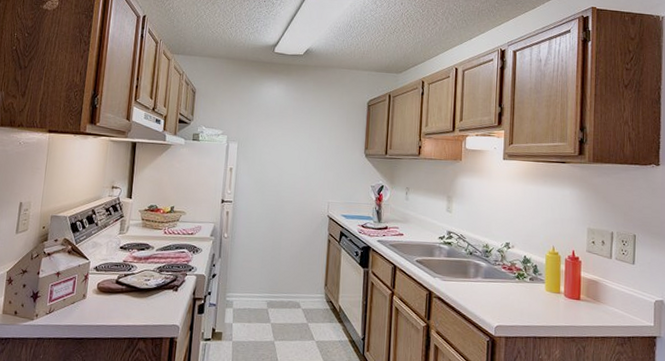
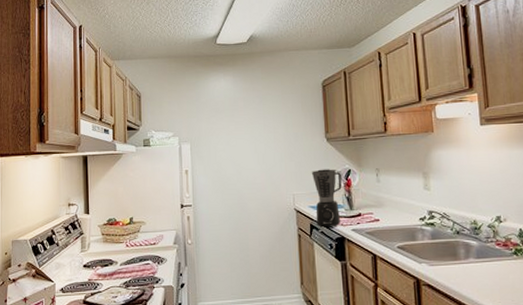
blender: none [346,182,375,237] -> present [311,169,343,228]

